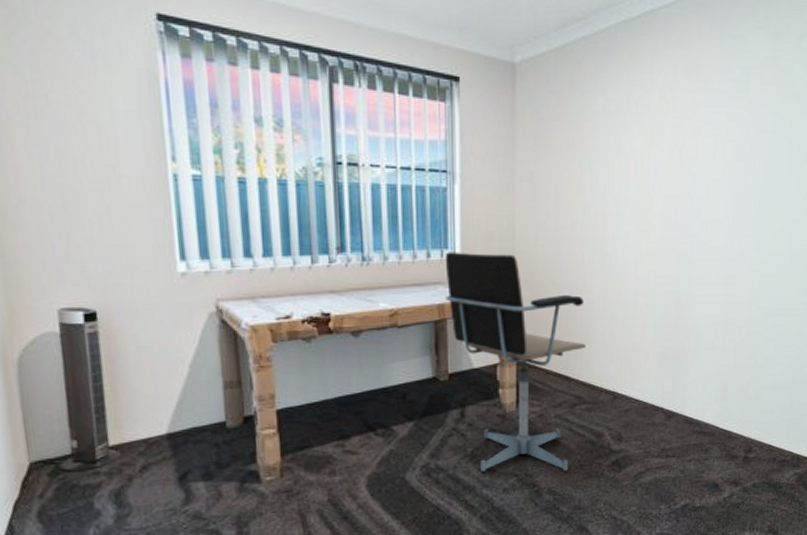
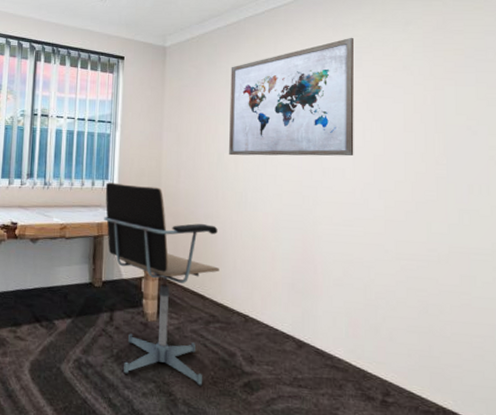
wall art: none [596,53,742,210] -> present [229,37,354,156]

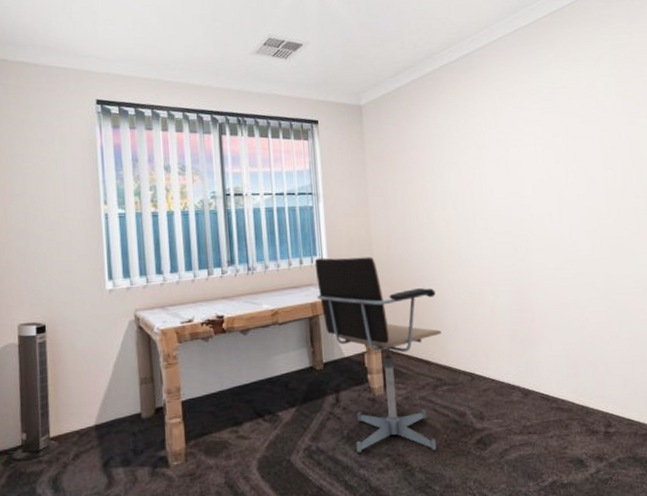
wall art: present [229,37,354,156] -> none [431,78,559,214]

